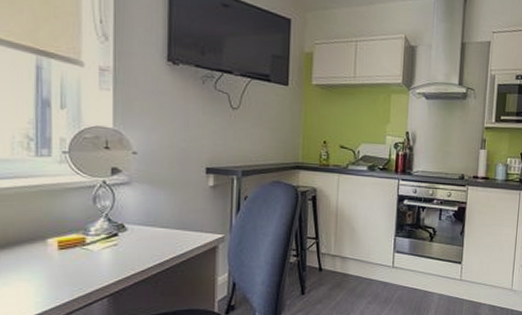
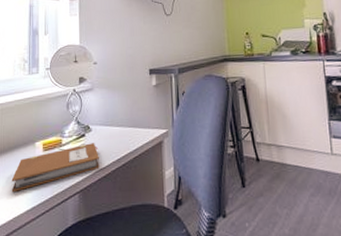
notebook: none [11,244,136,295] -> present [11,143,99,193]

